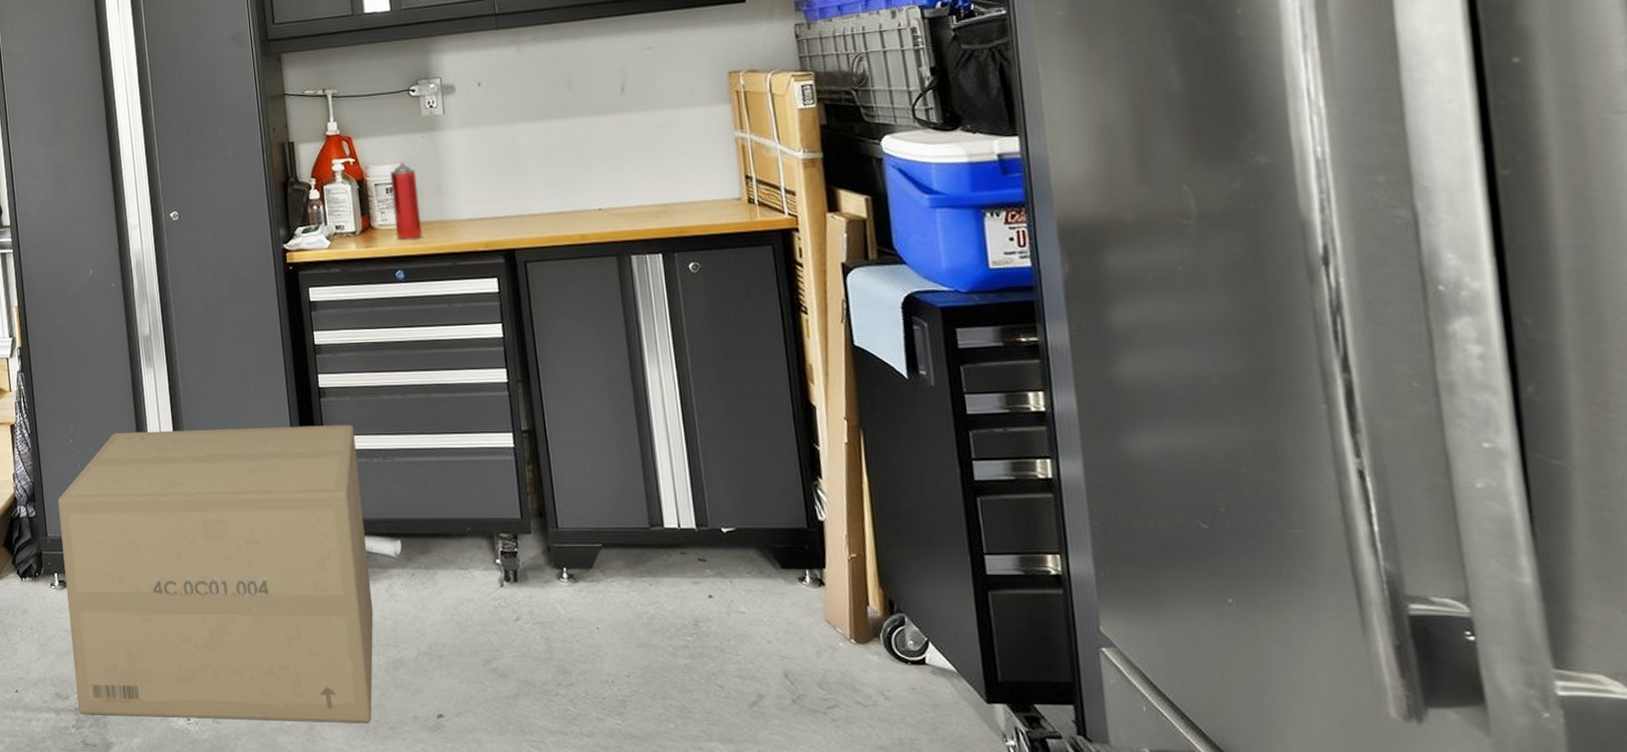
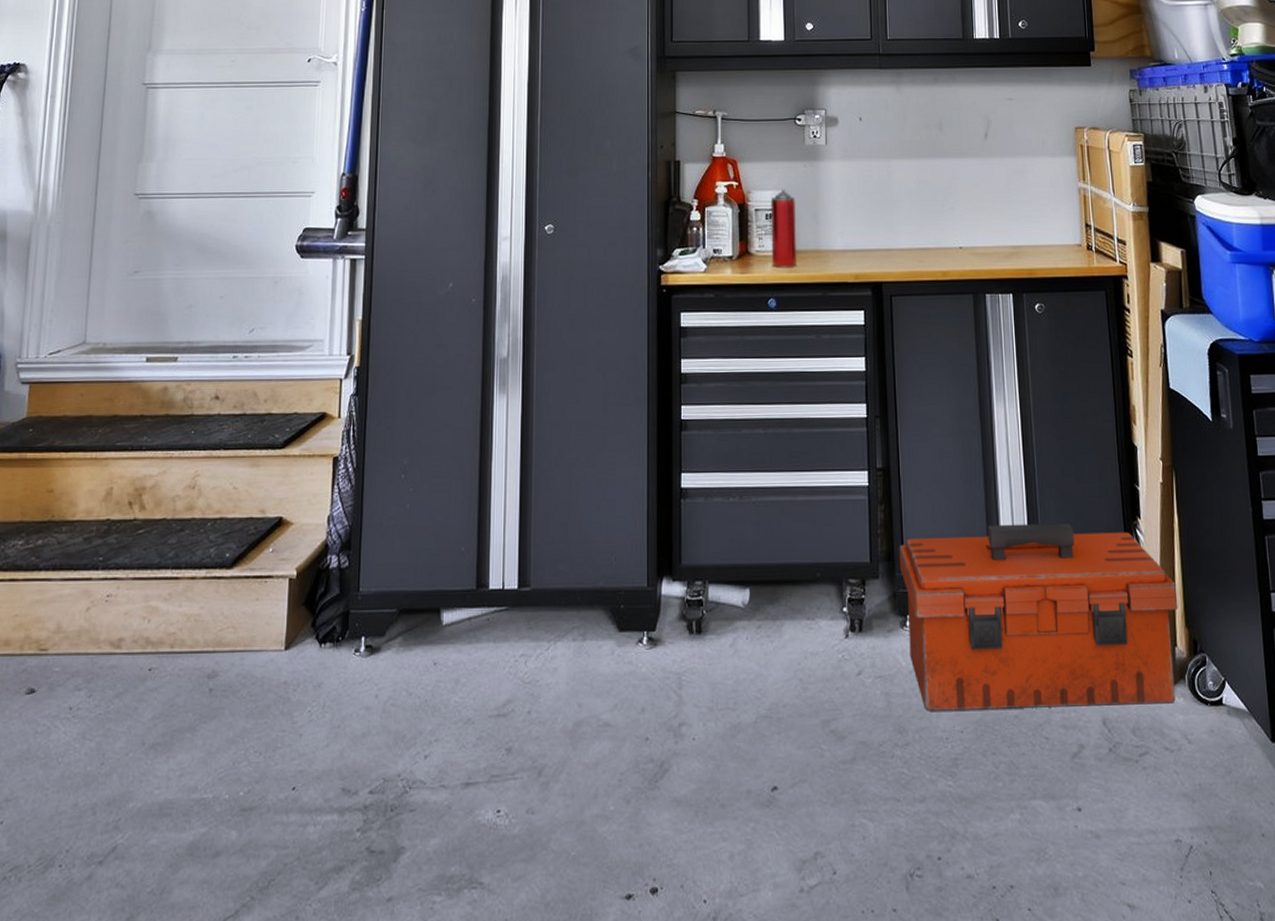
cardboard box: present [58,424,374,723] -> none [368,460,715,814]
toolbox: none [550,482,870,661] -> present [898,523,1178,711]

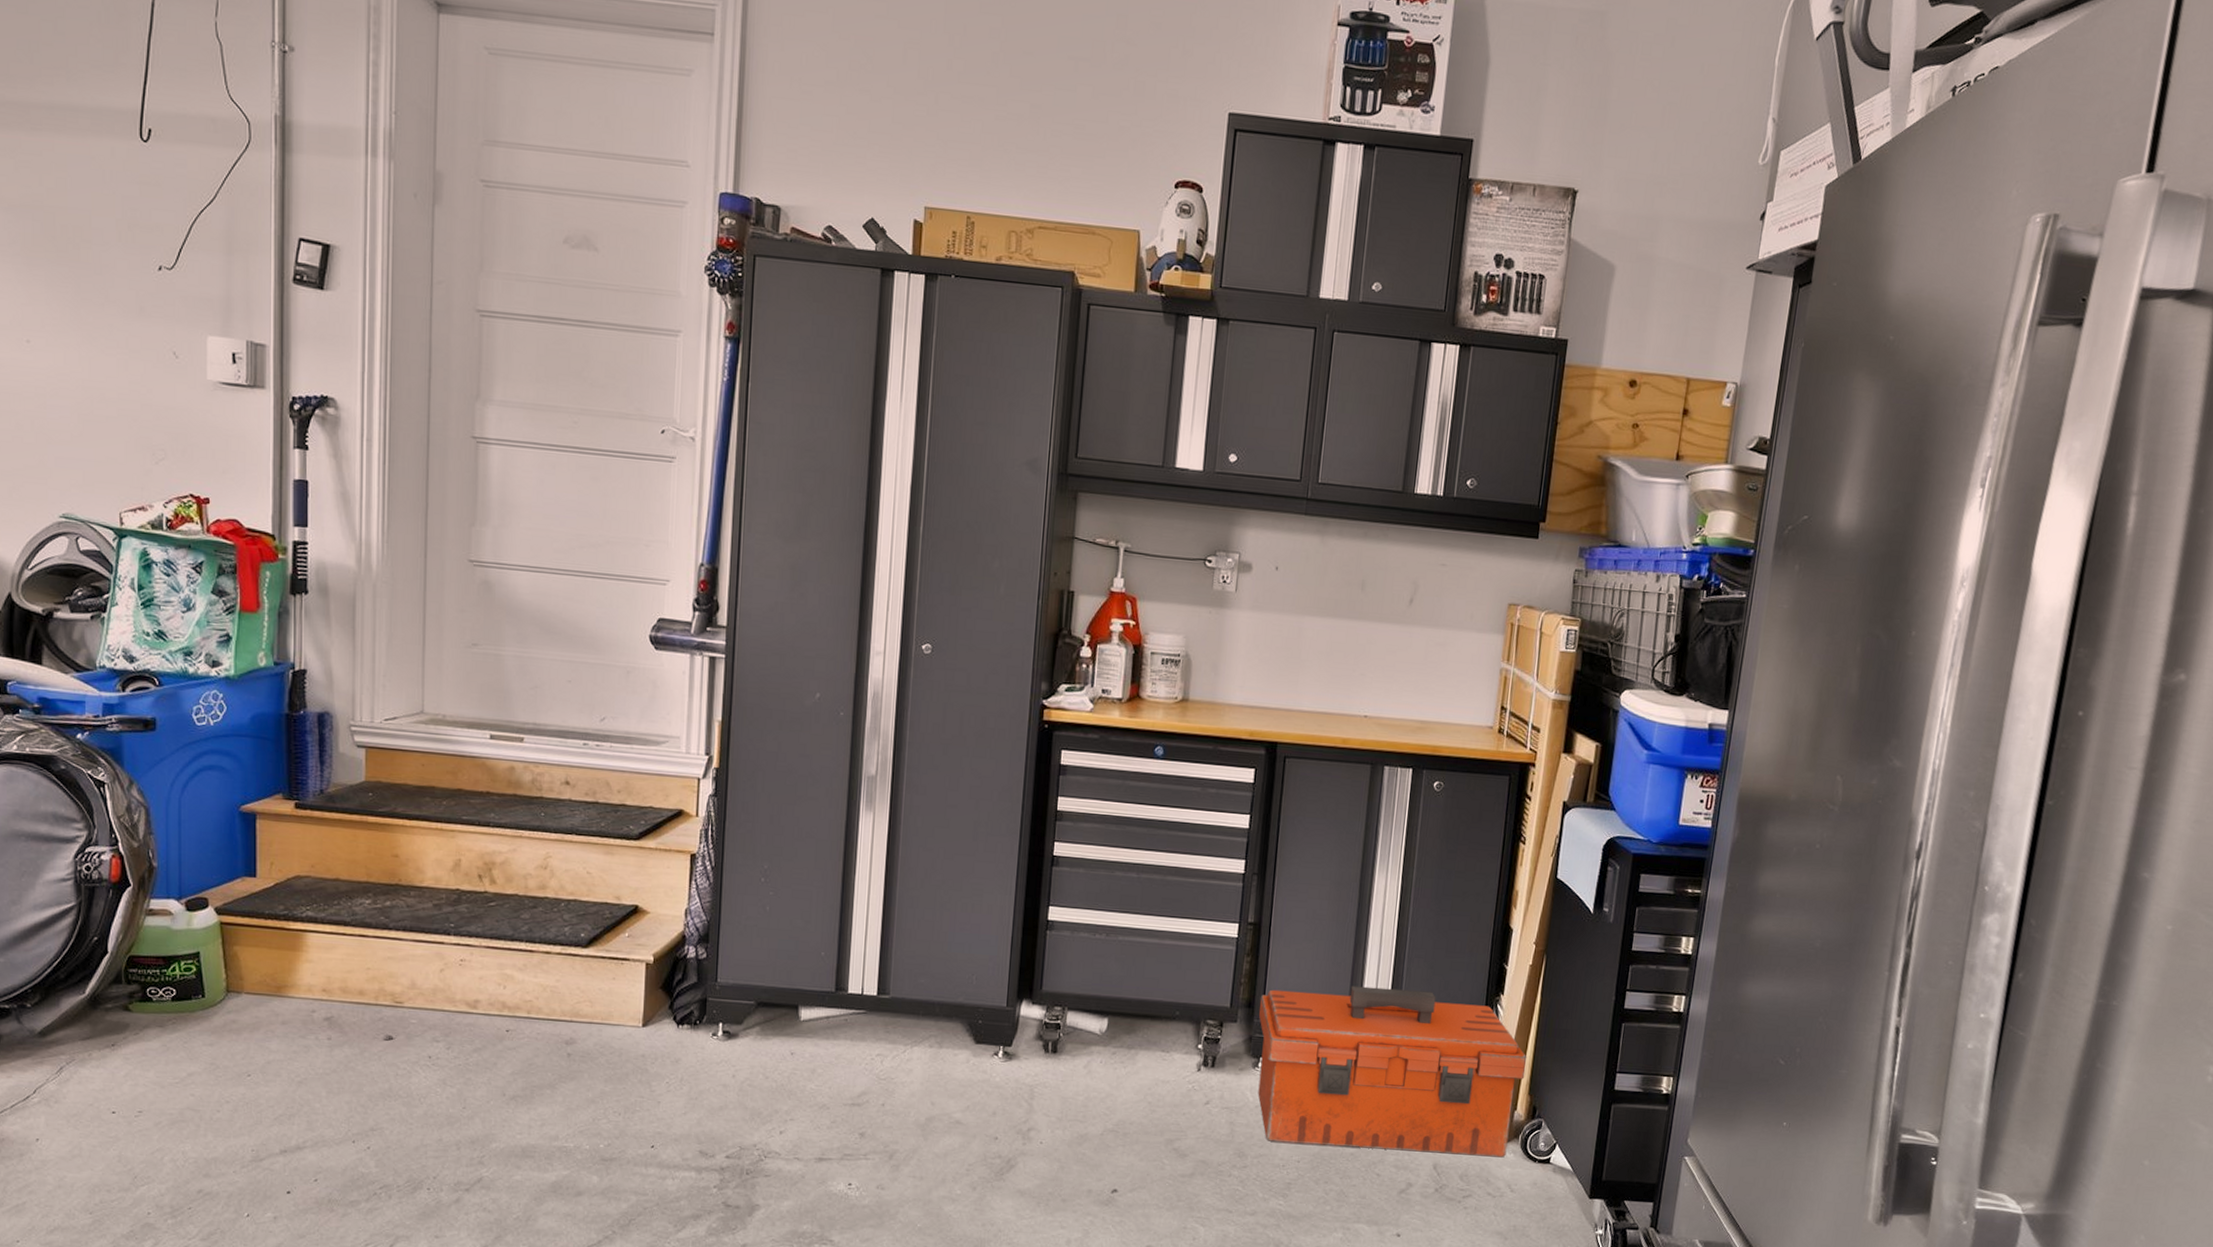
aerosol can: present [771,188,797,267] -> none [1163,633,1196,717]

